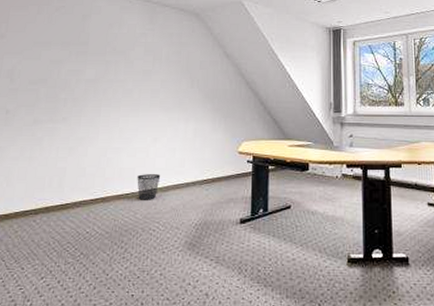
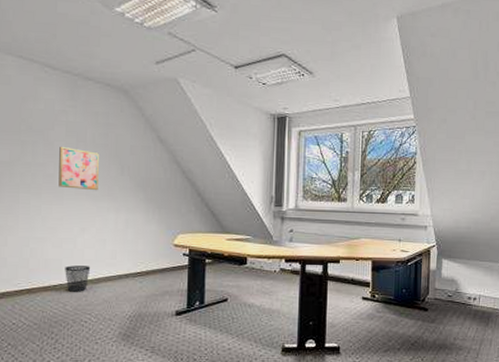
wall art: none [136,64,172,103] -> present [59,146,99,191]

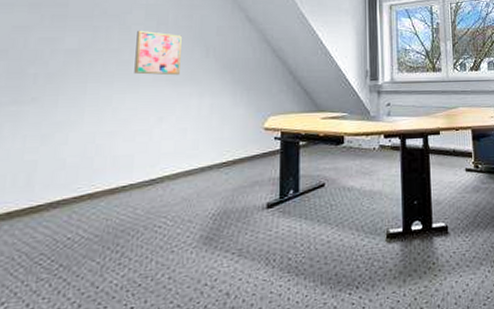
wastebasket: present [65,265,91,292] -> none [137,160,168,192]

